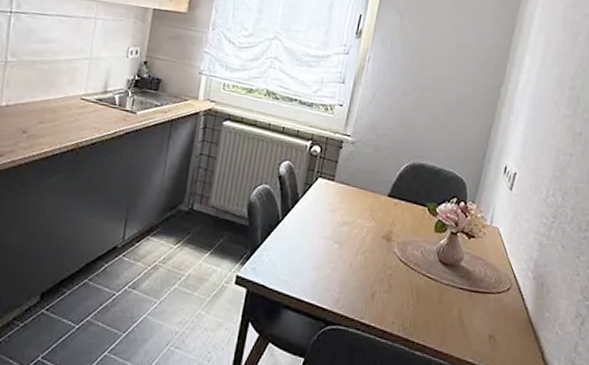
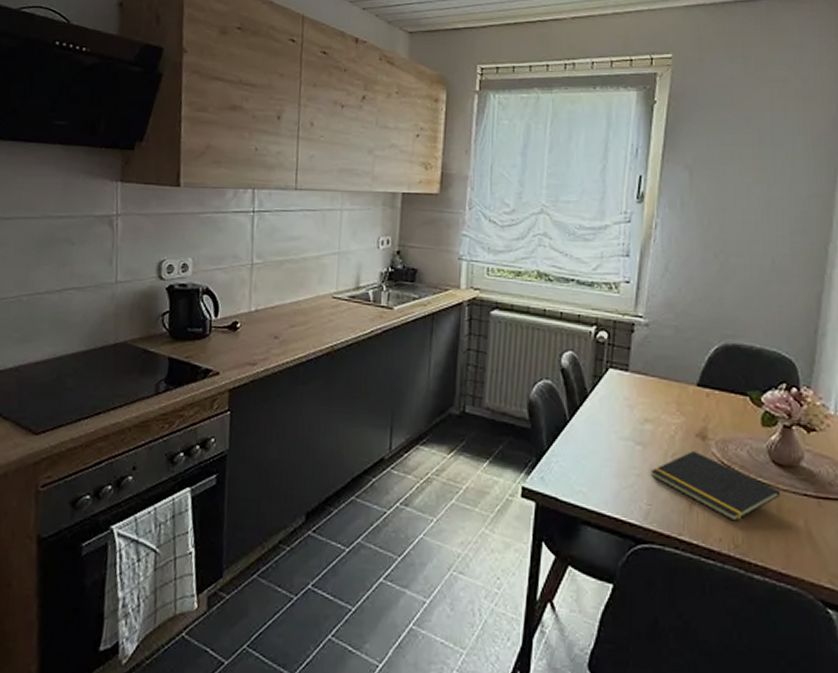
notepad: none [344,250,443,309] -> present [651,451,781,521]

